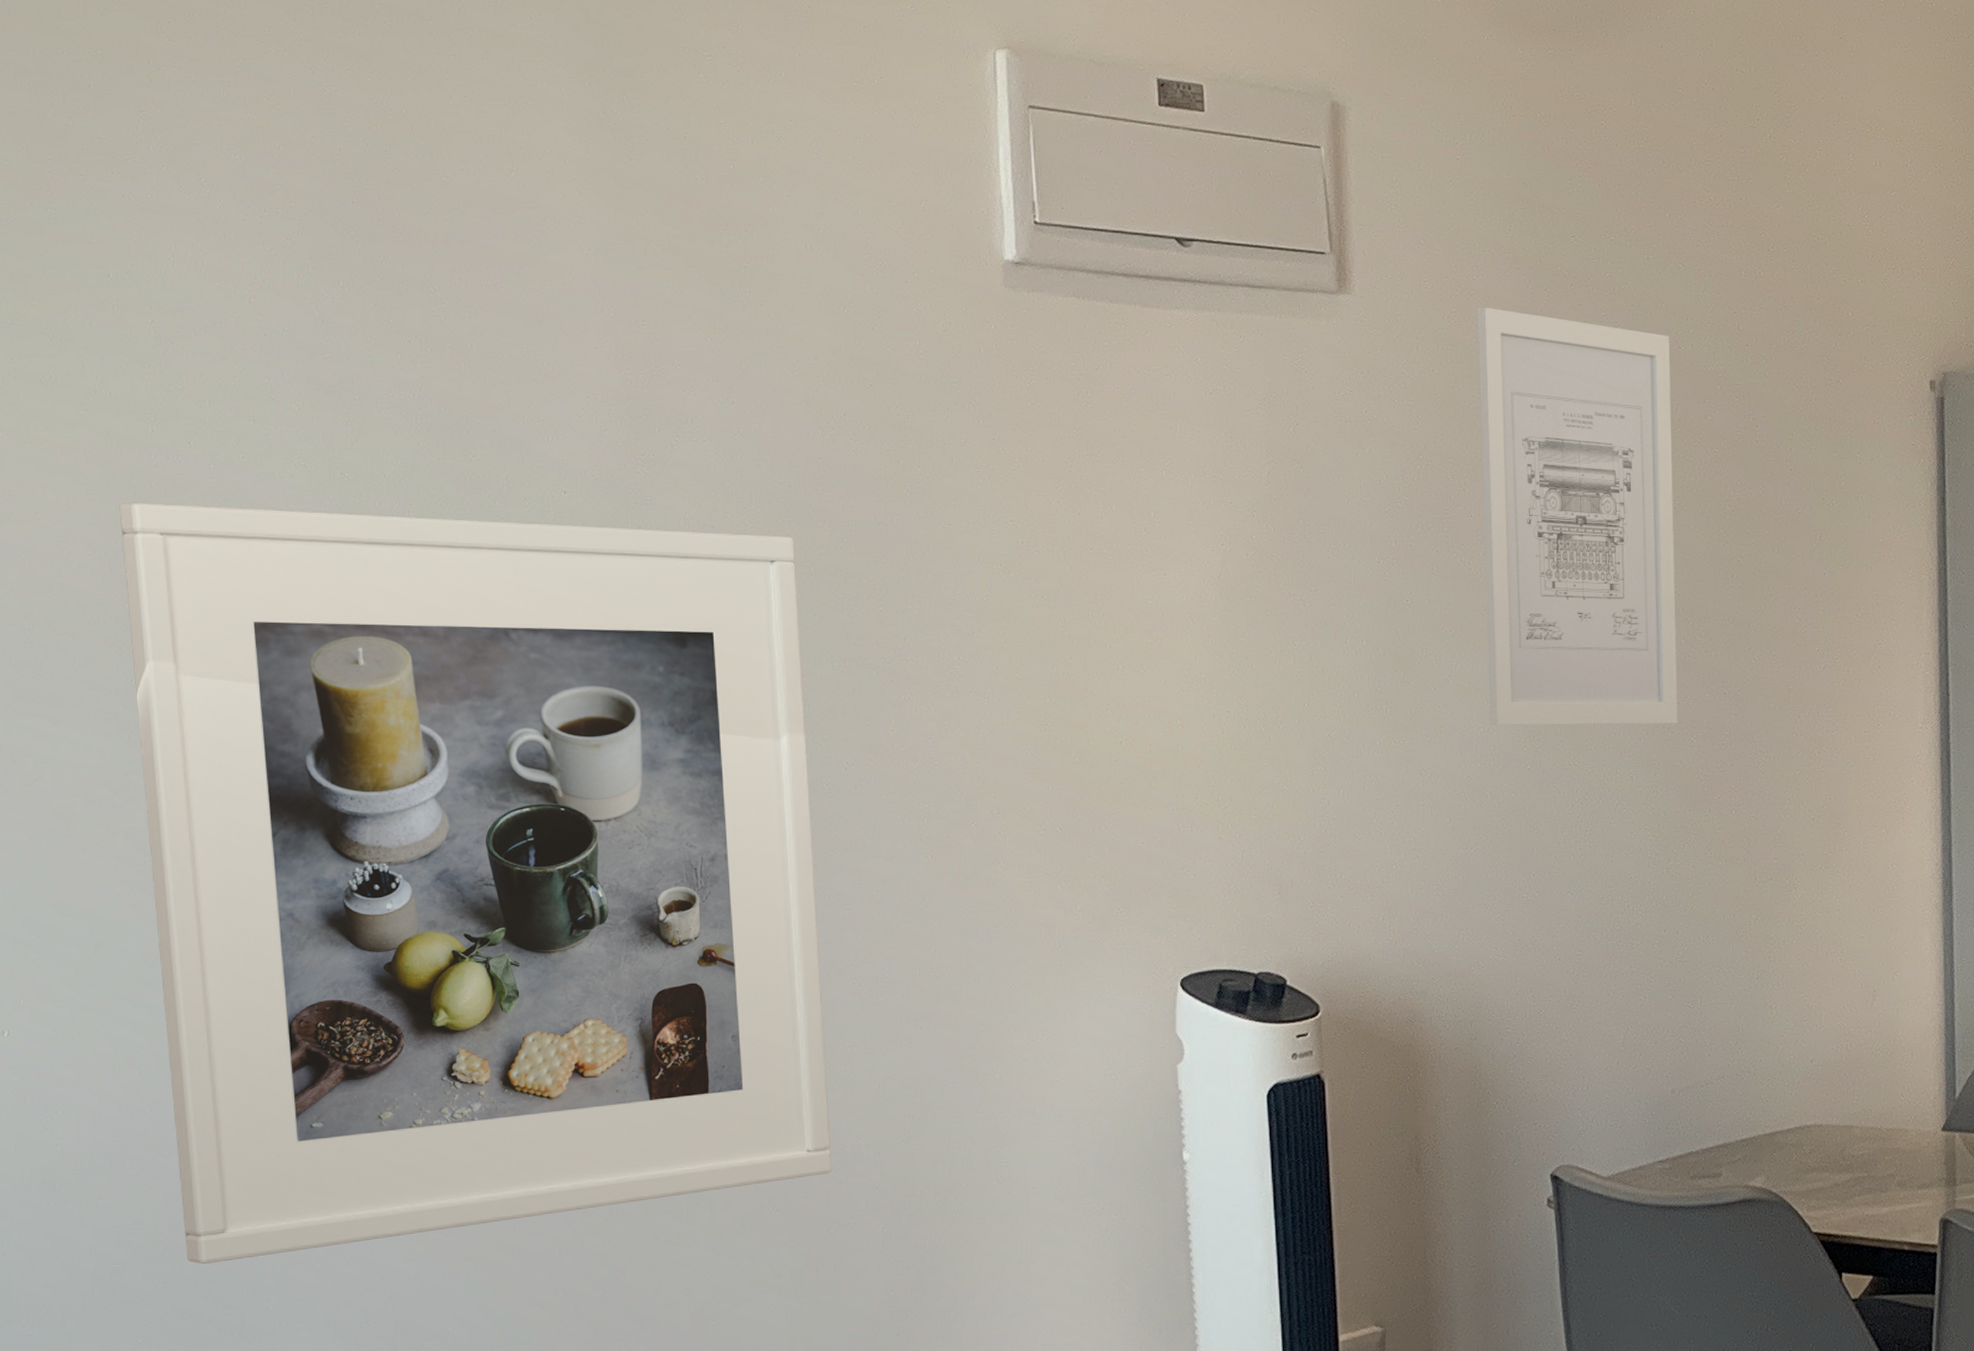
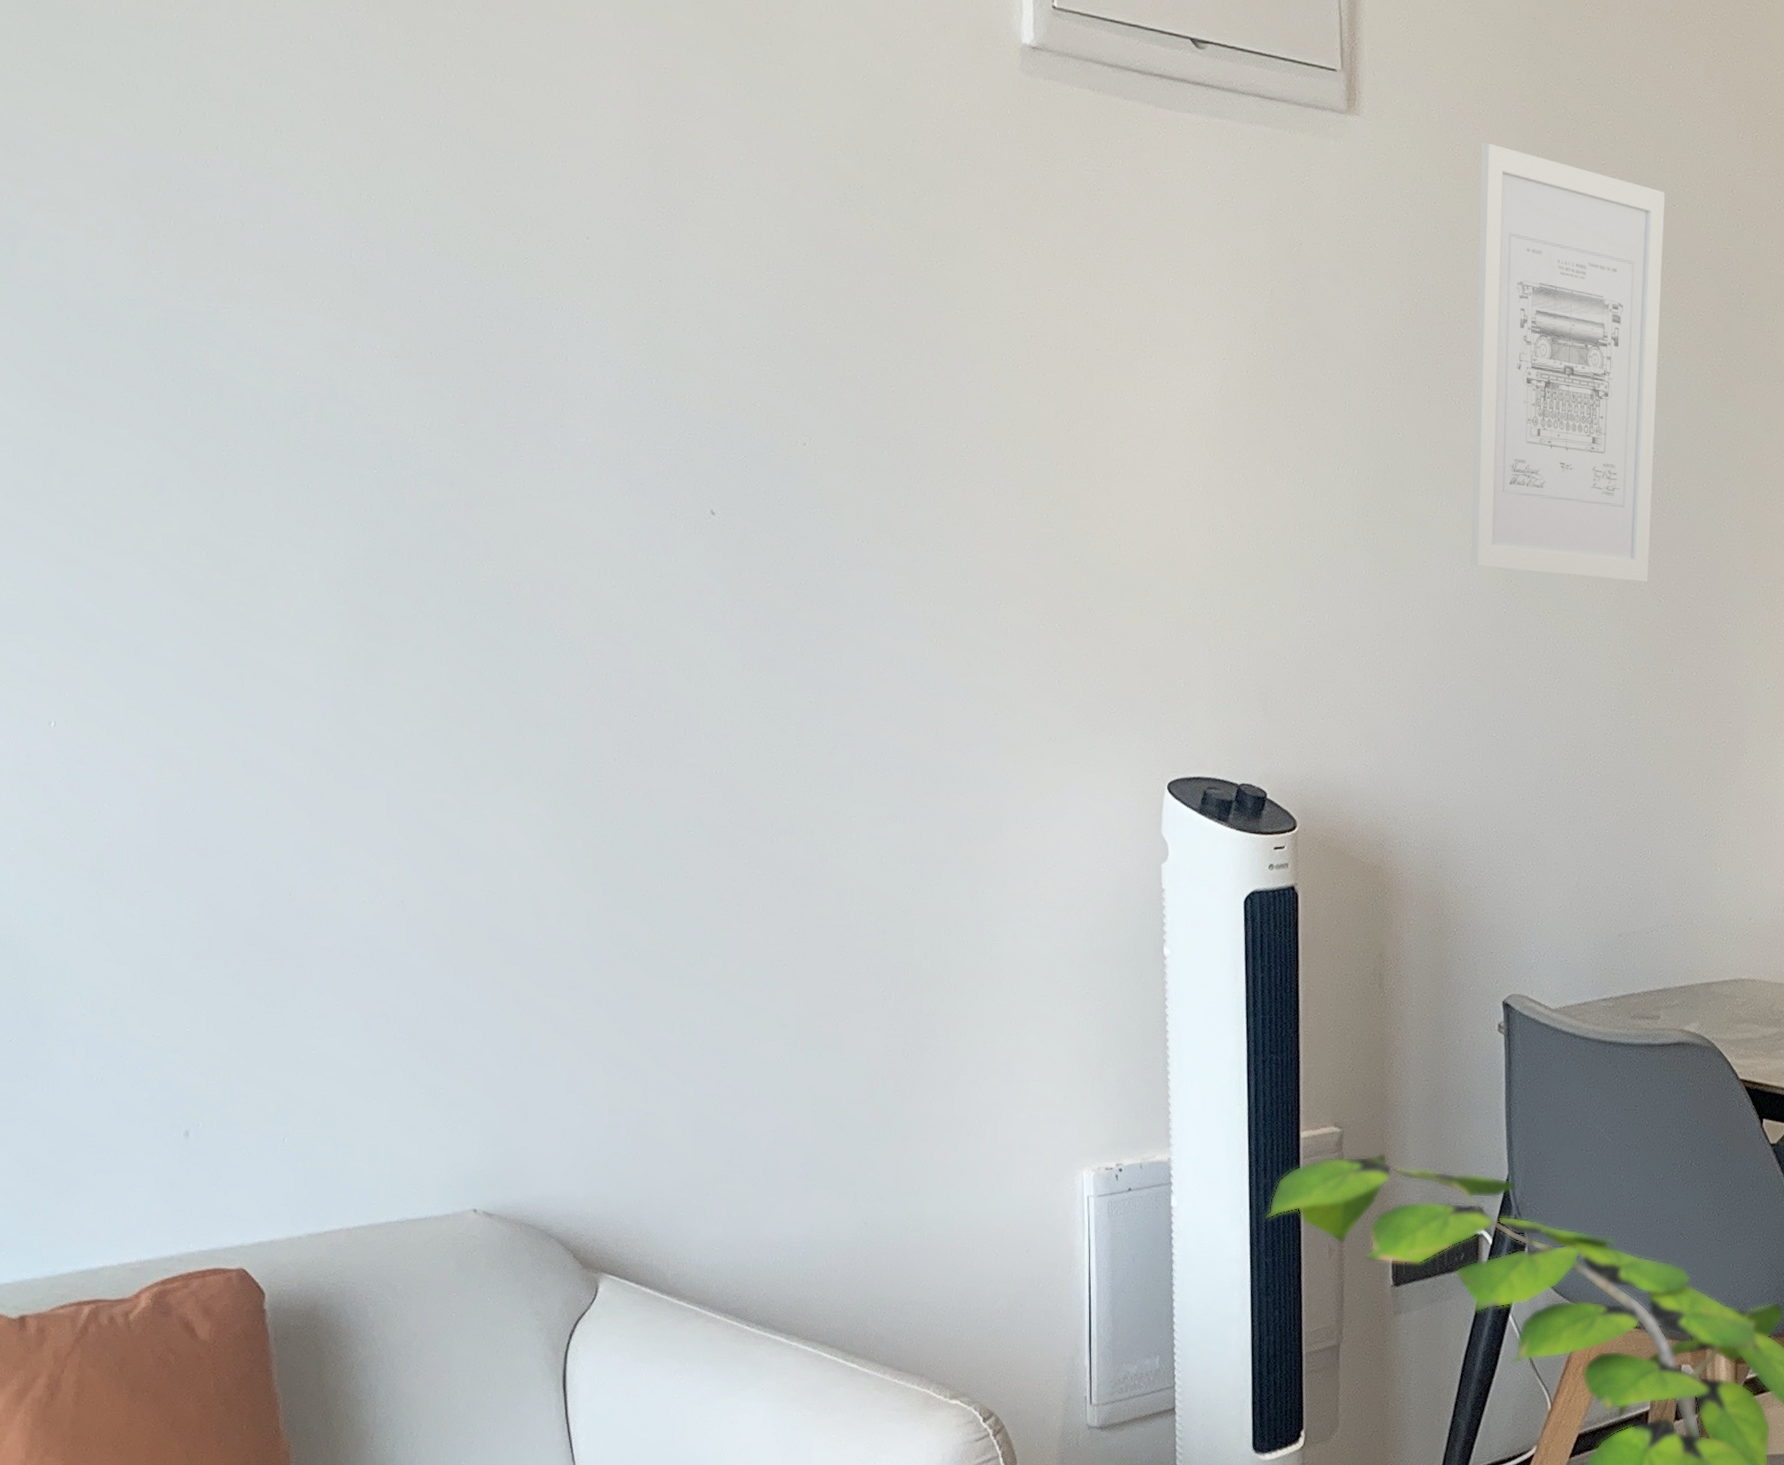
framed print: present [119,502,832,1265] -> none [149,203,836,964]

